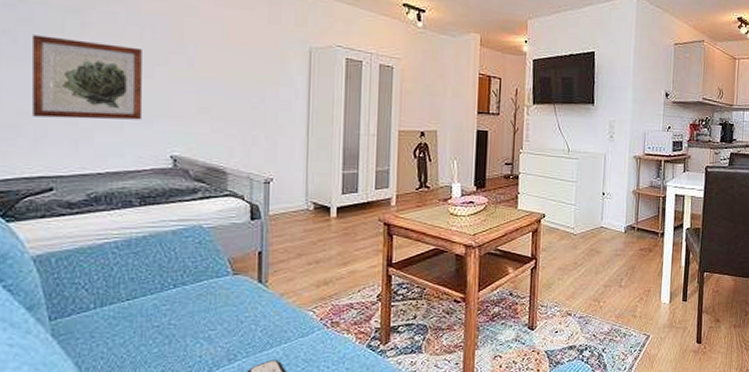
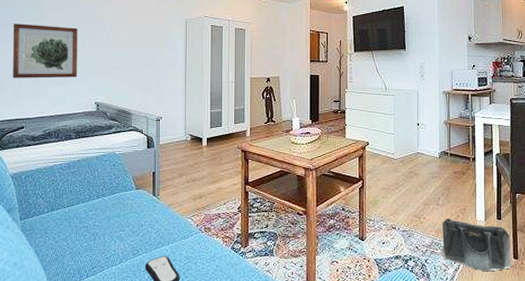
saddlebag: none [620,301,695,359] -> present [441,218,511,272]

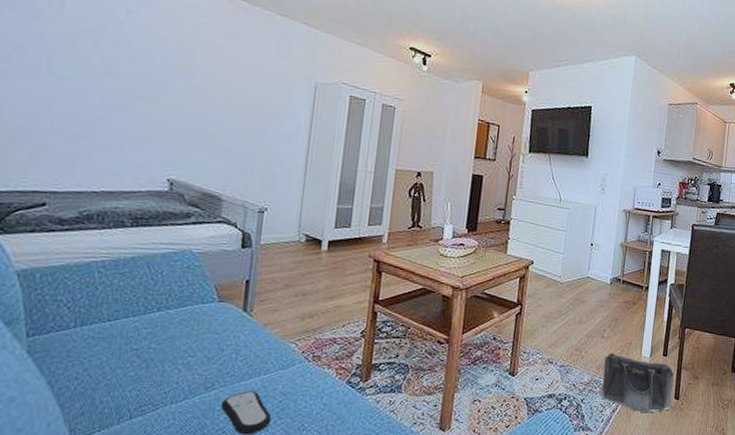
wall art: present [13,23,78,78] -> none [34,51,150,142]

